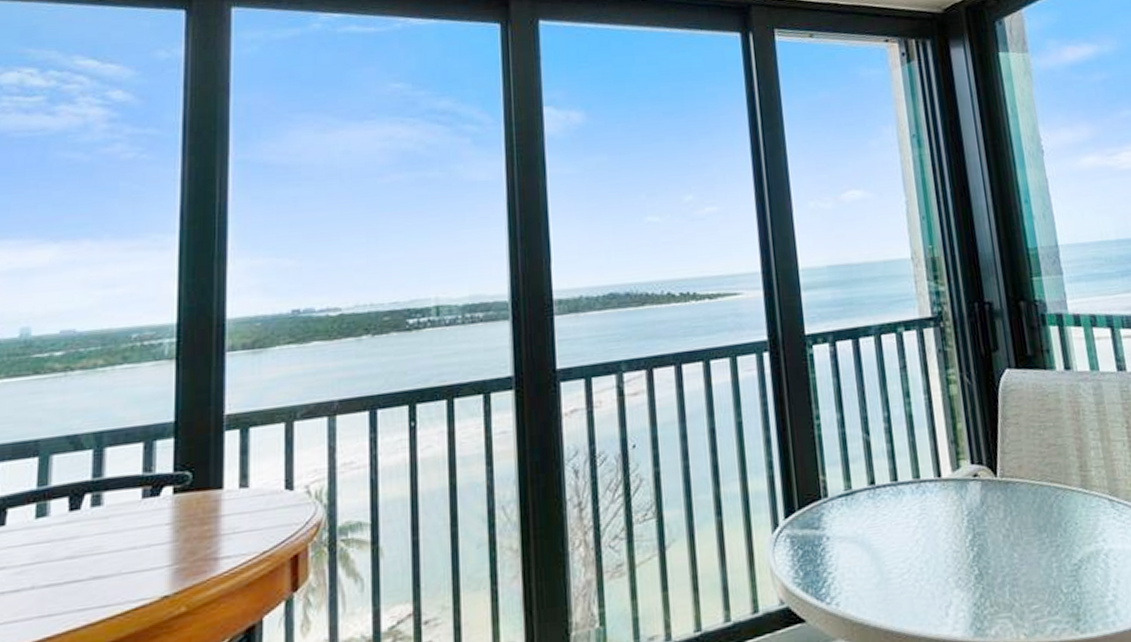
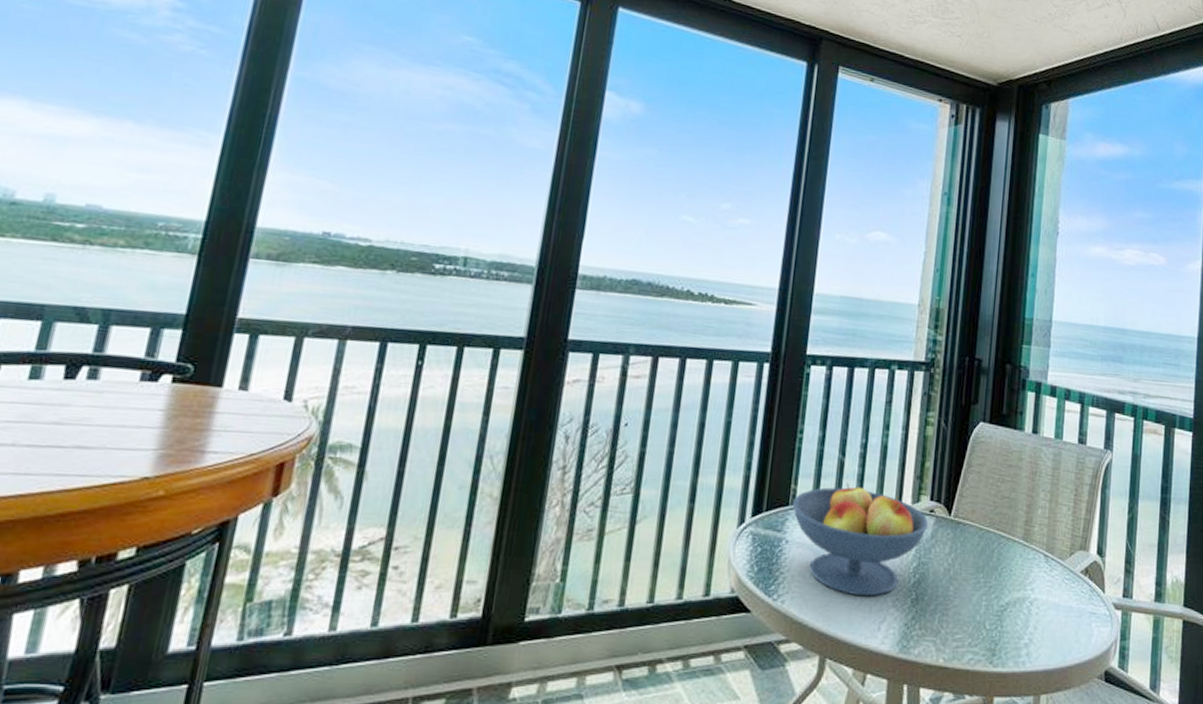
fruit bowl: none [824,462,976,583] -> present [792,483,929,597]

